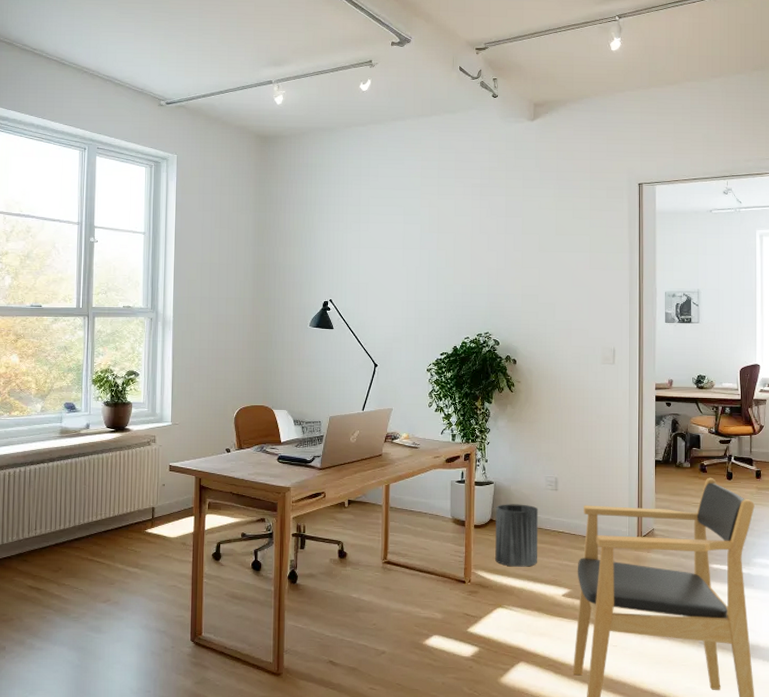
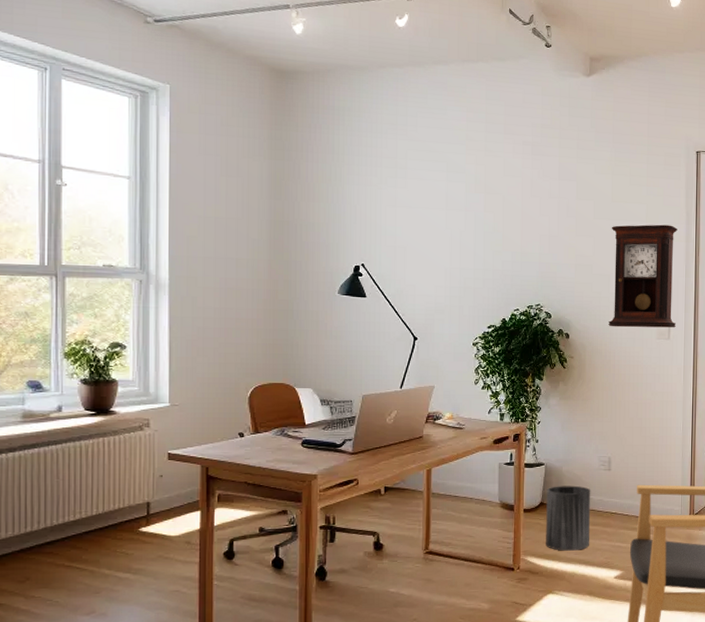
pendulum clock: none [554,254,621,353] -> present [608,224,678,328]

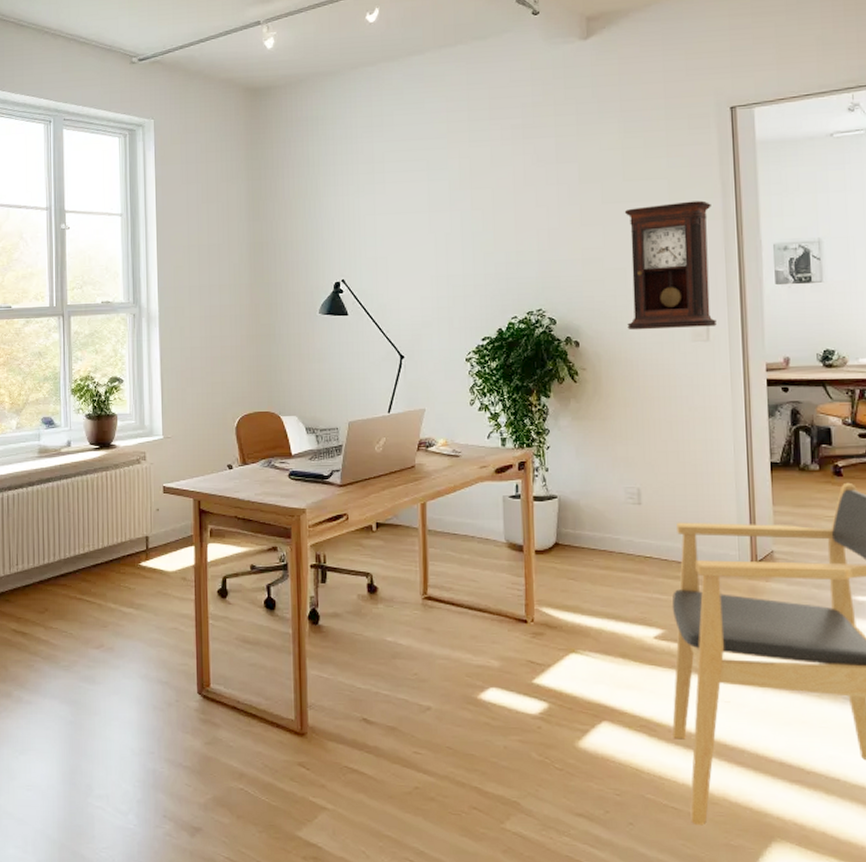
trash can: present [546,485,591,551] -> none [562,523,619,602]

